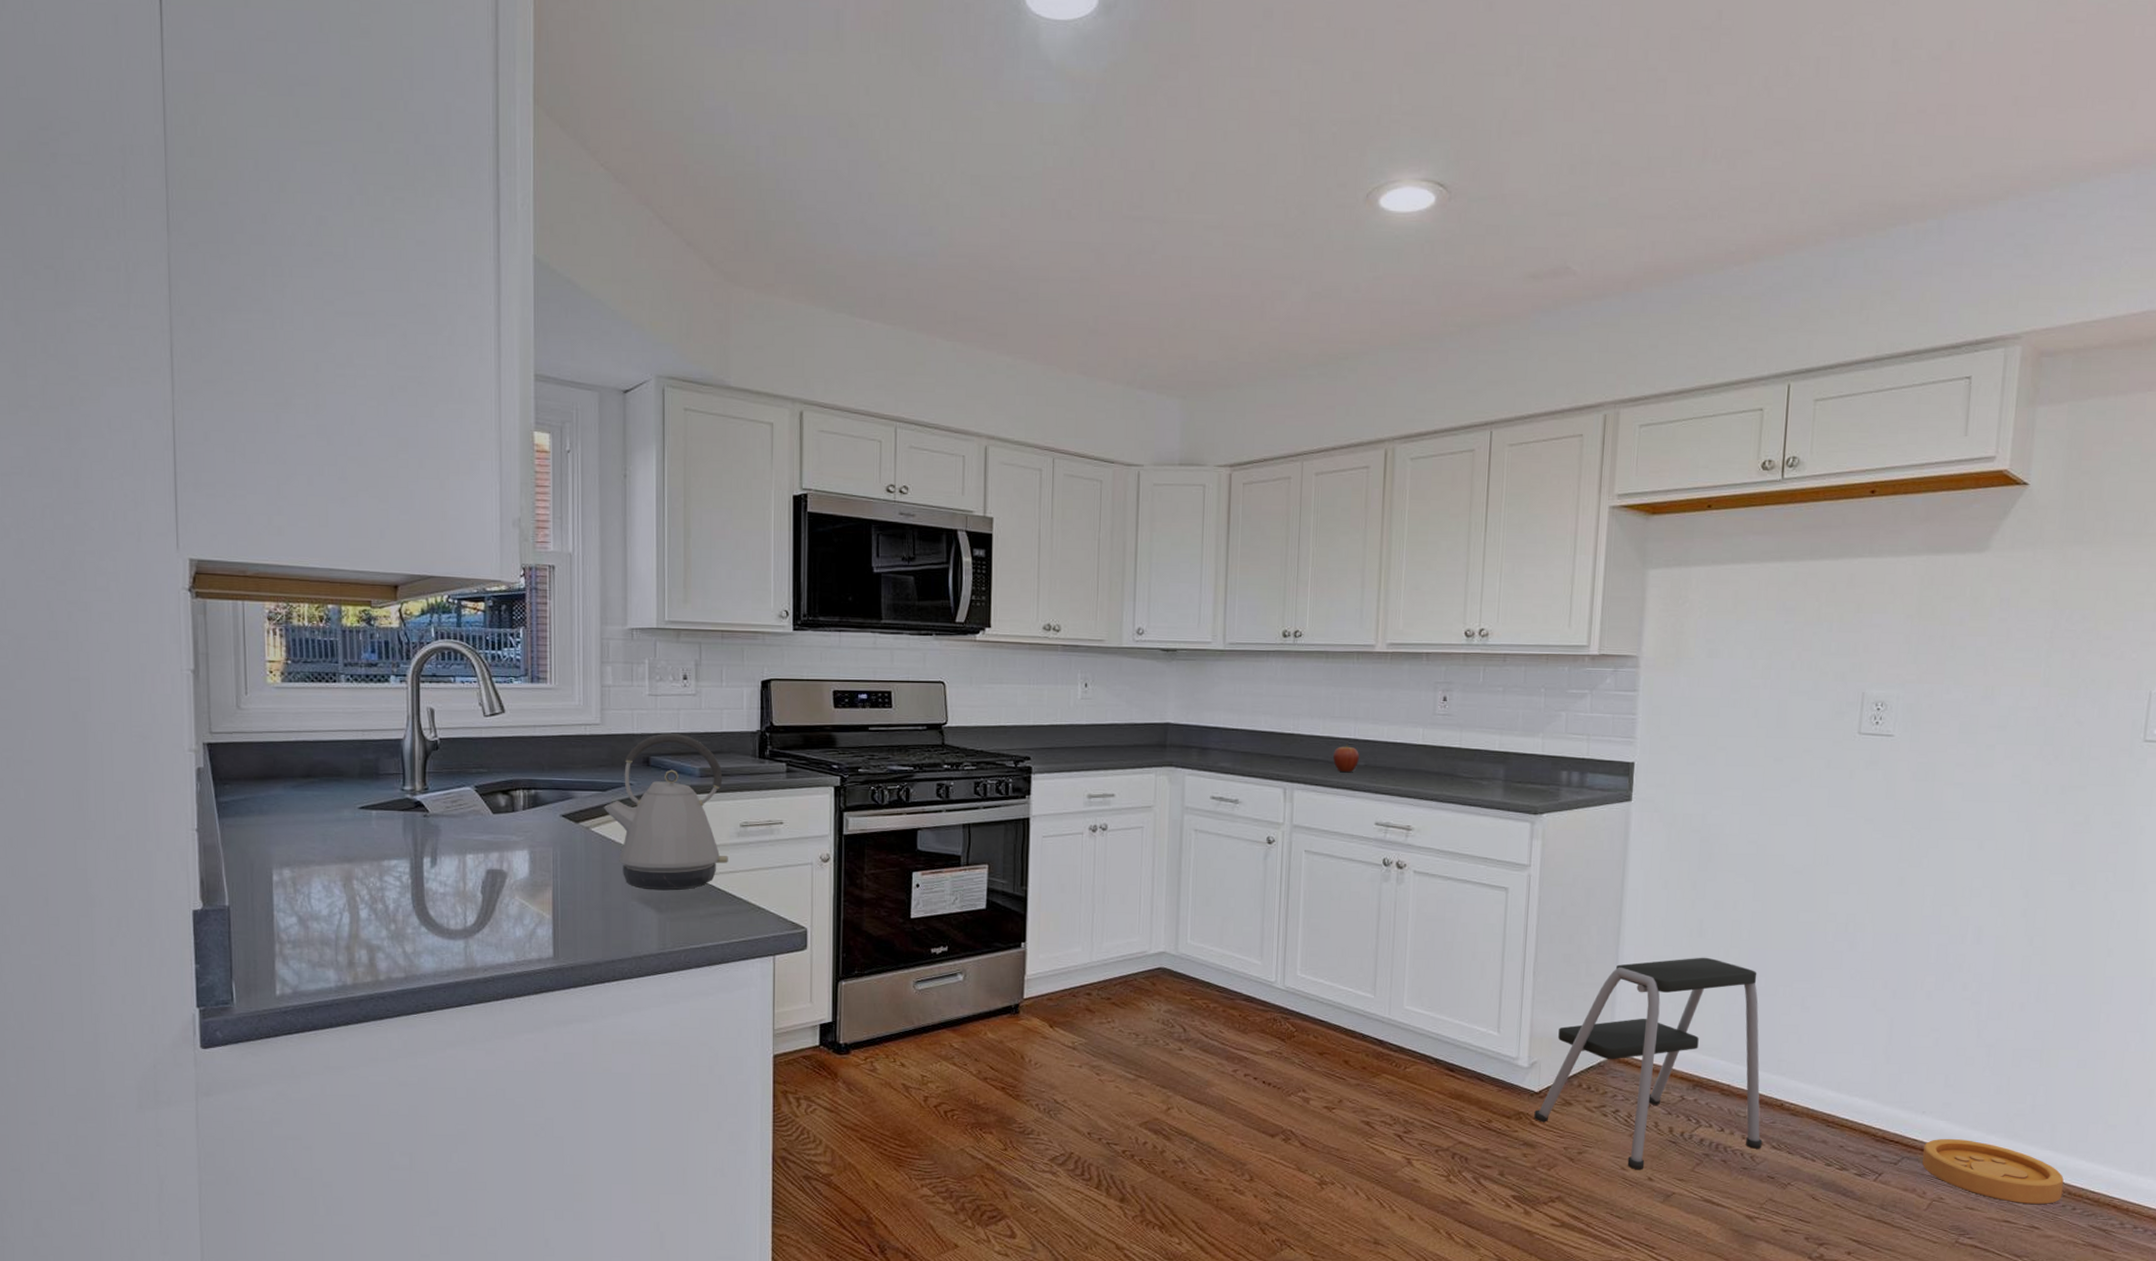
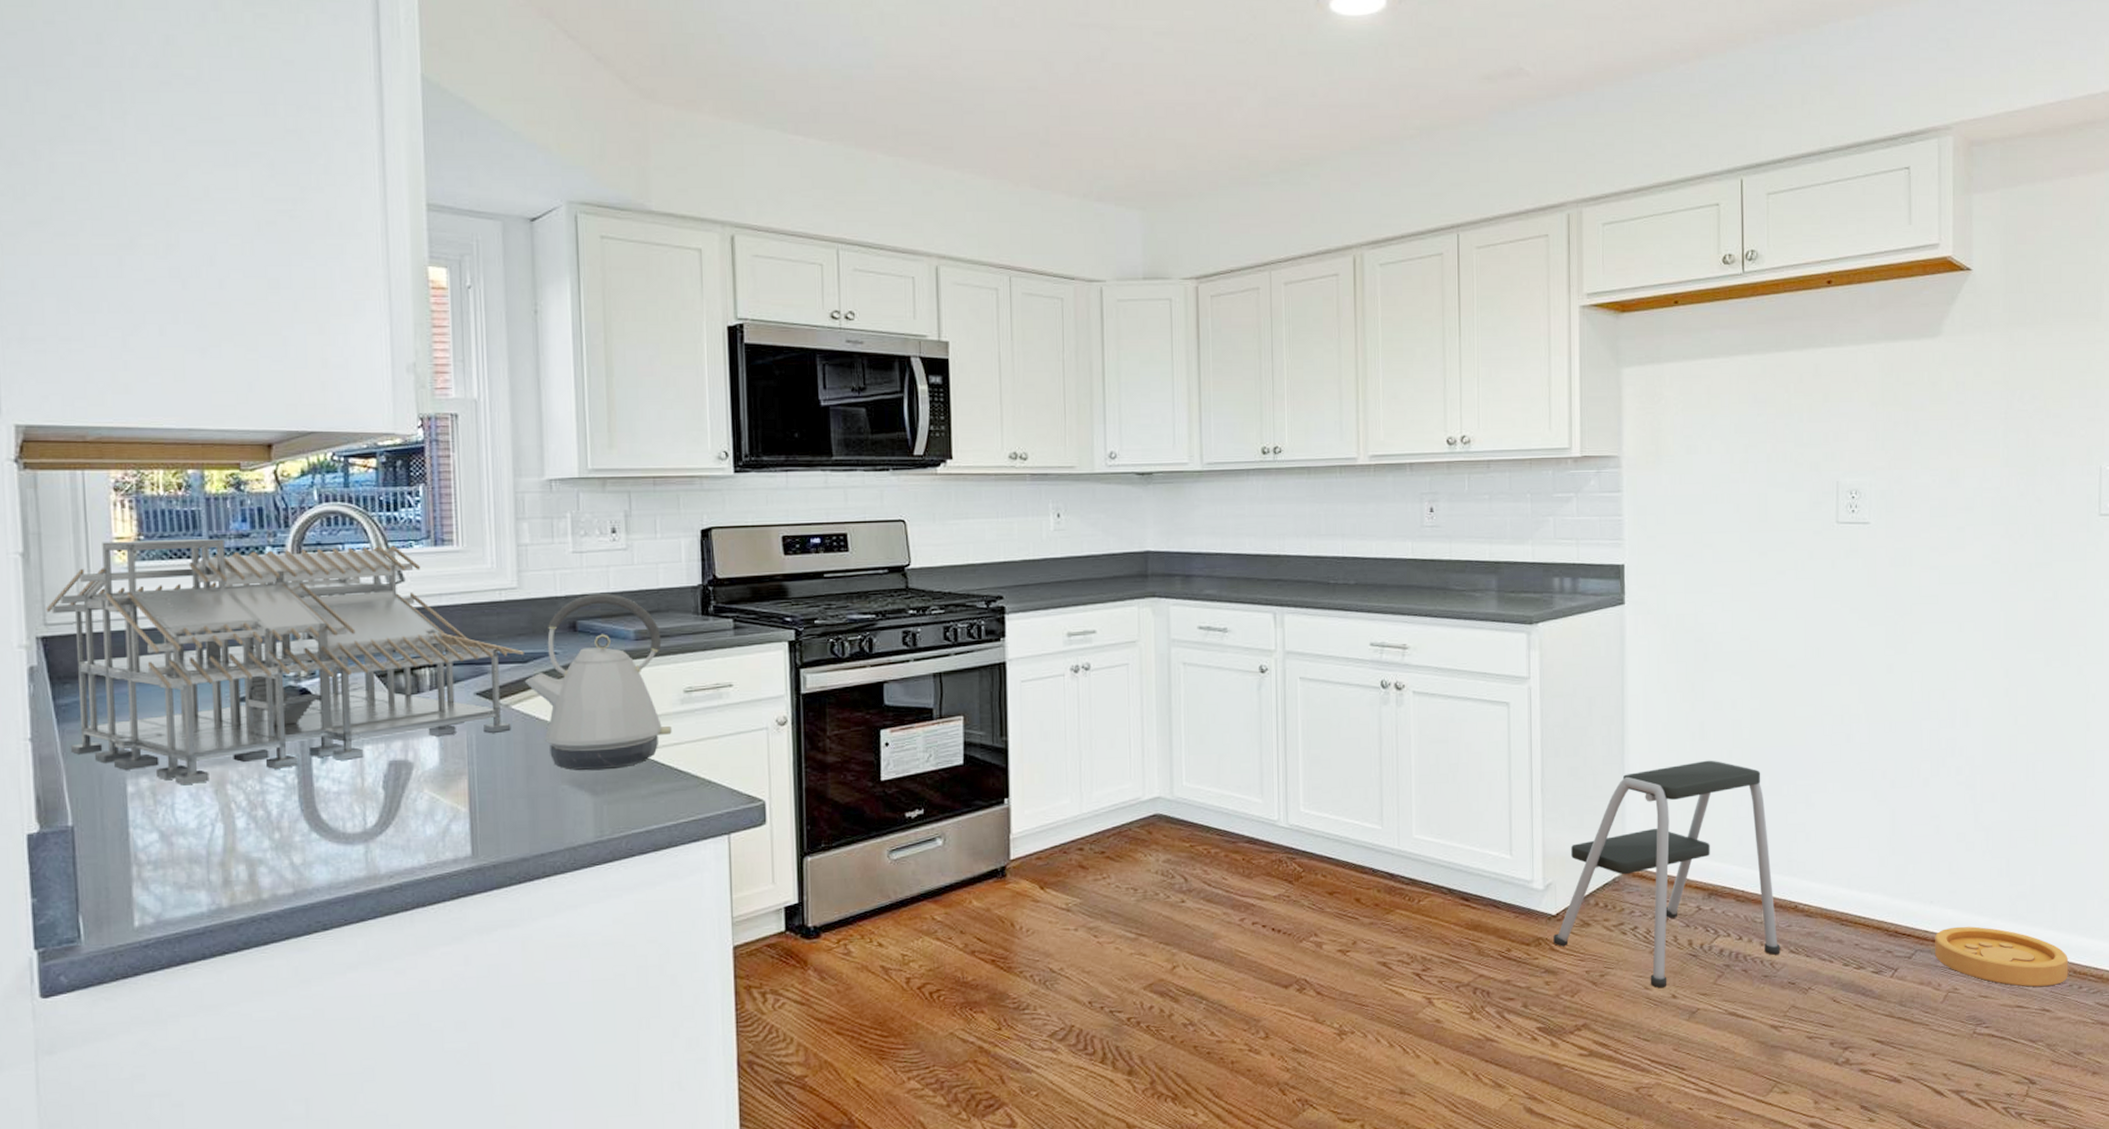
dish rack: none [211,664,604,878] -> present [45,539,524,786]
fruit: present [1333,744,1359,773] -> none [1322,562,1349,593]

